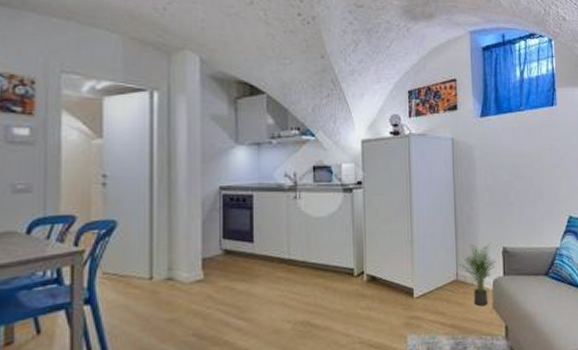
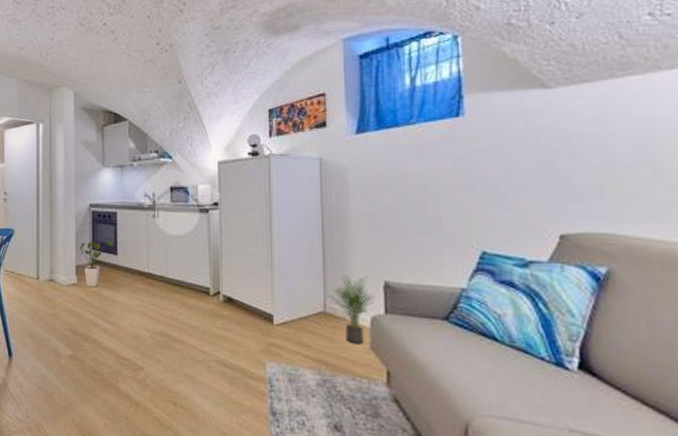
house plant: none [208,226,249,281] -> present [80,240,113,287]

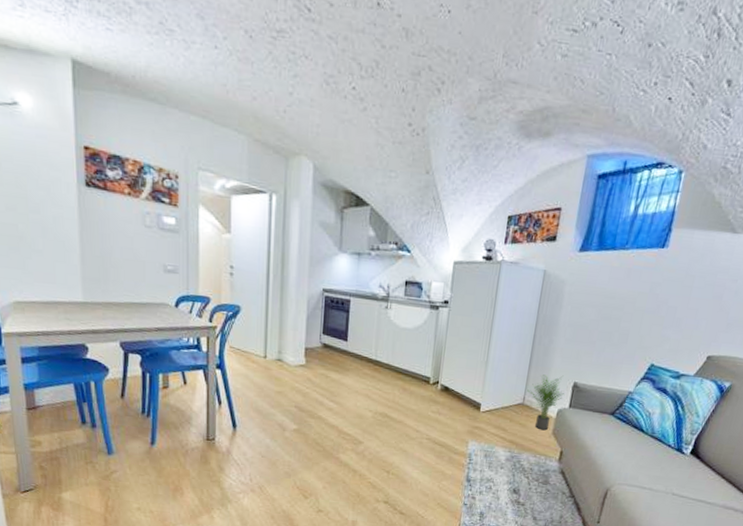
house plant: present [80,240,113,287] -> none [310,326,344,369]

